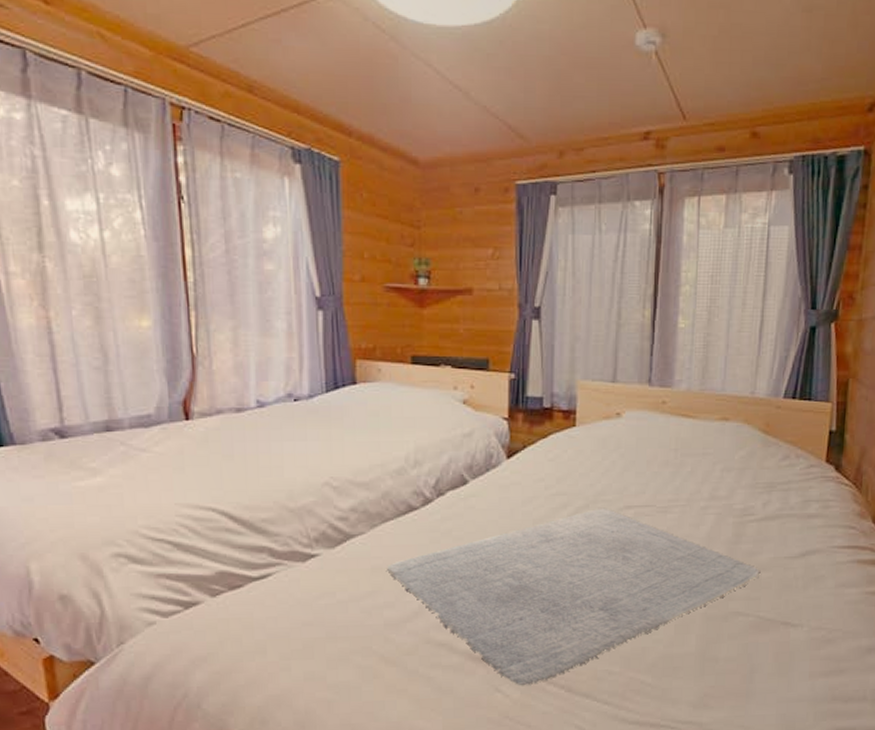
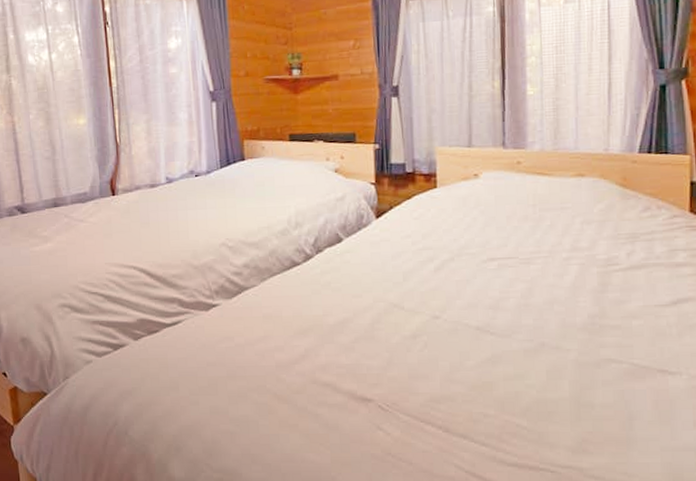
bath mat: present [387,507,761,686] -> none [276,260,631,425]

